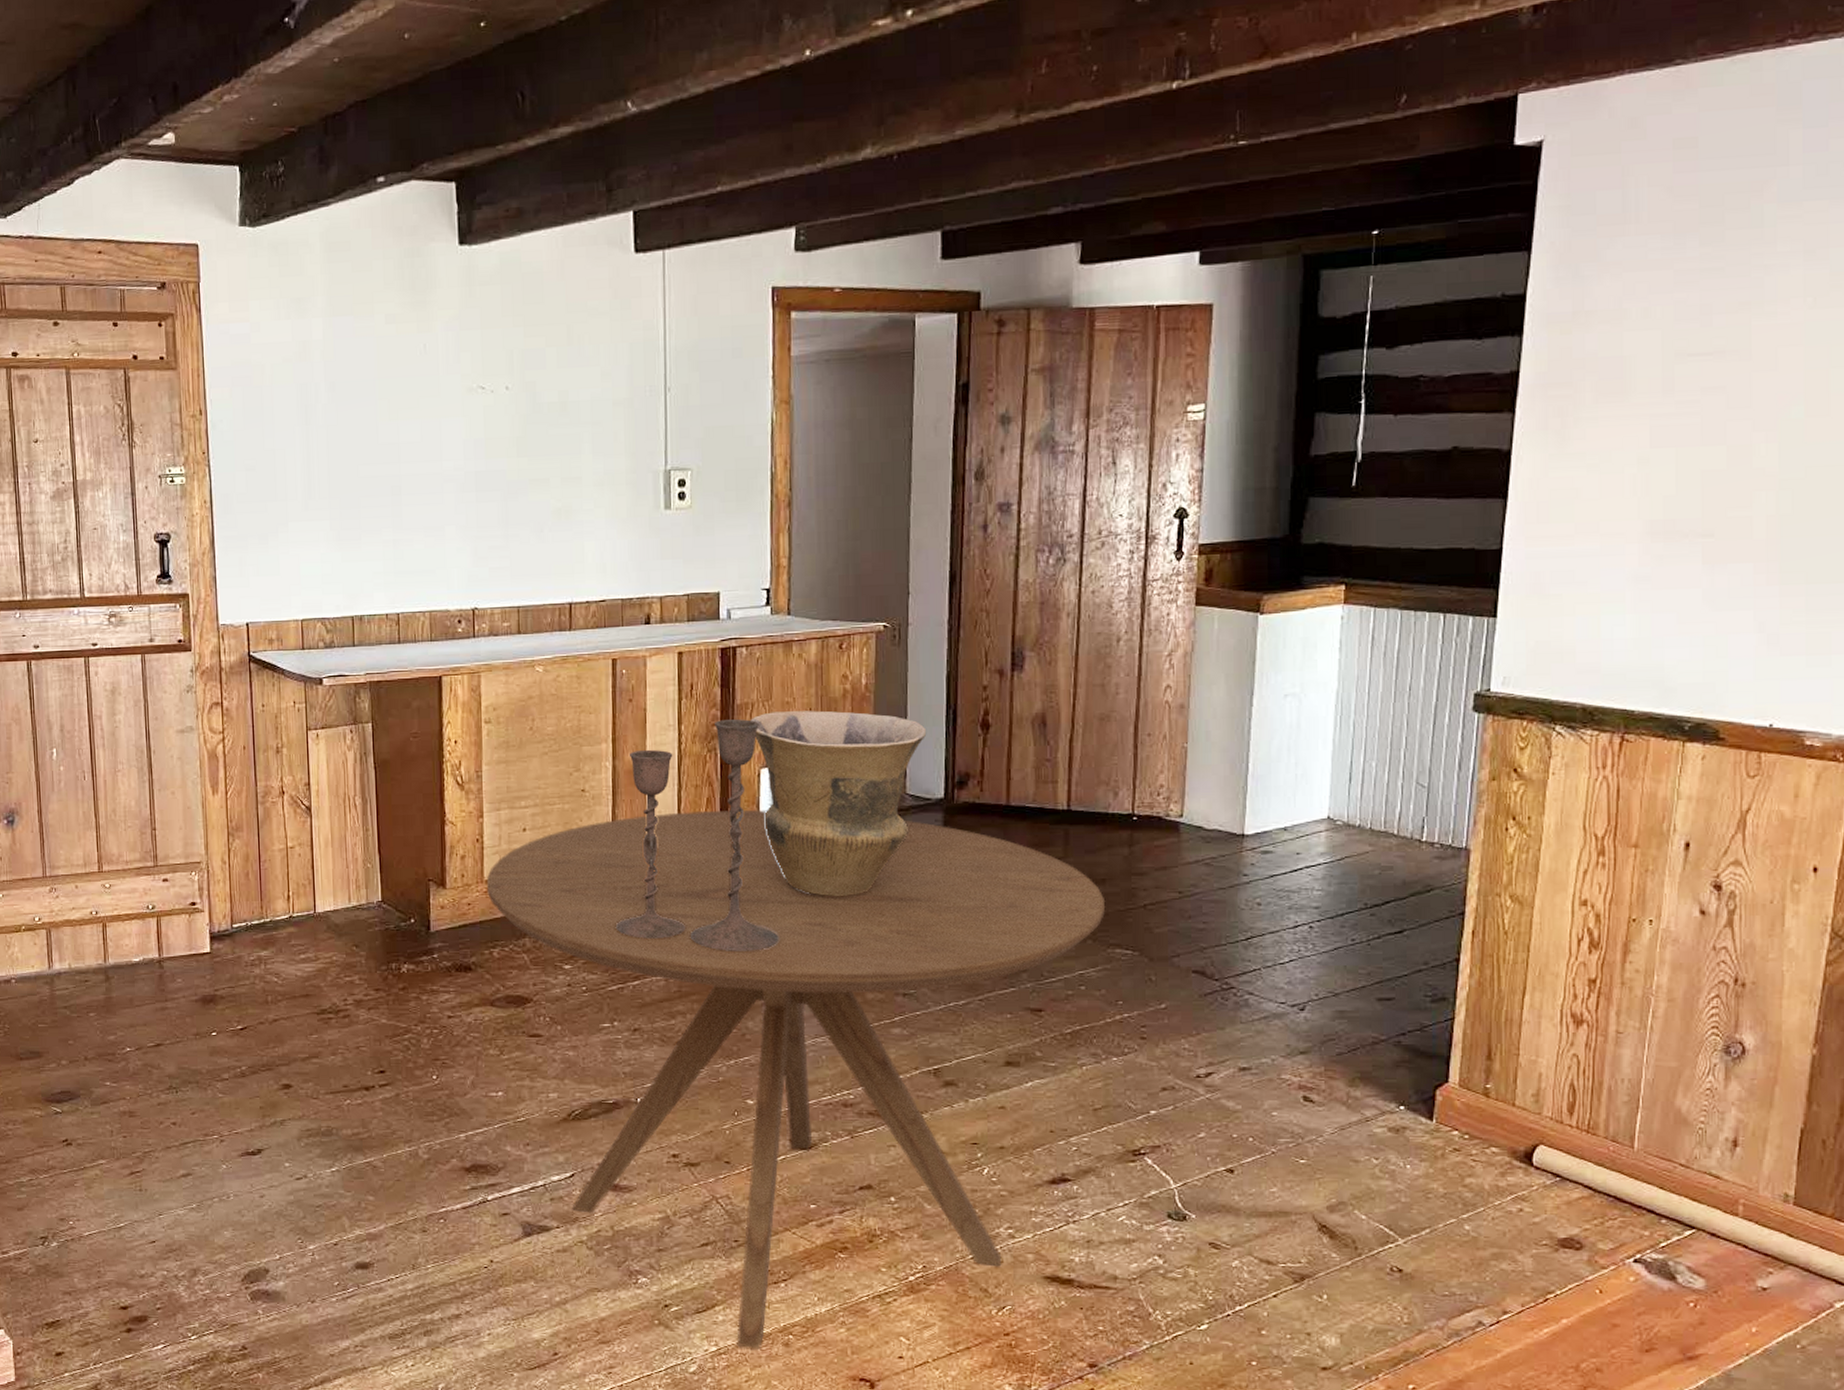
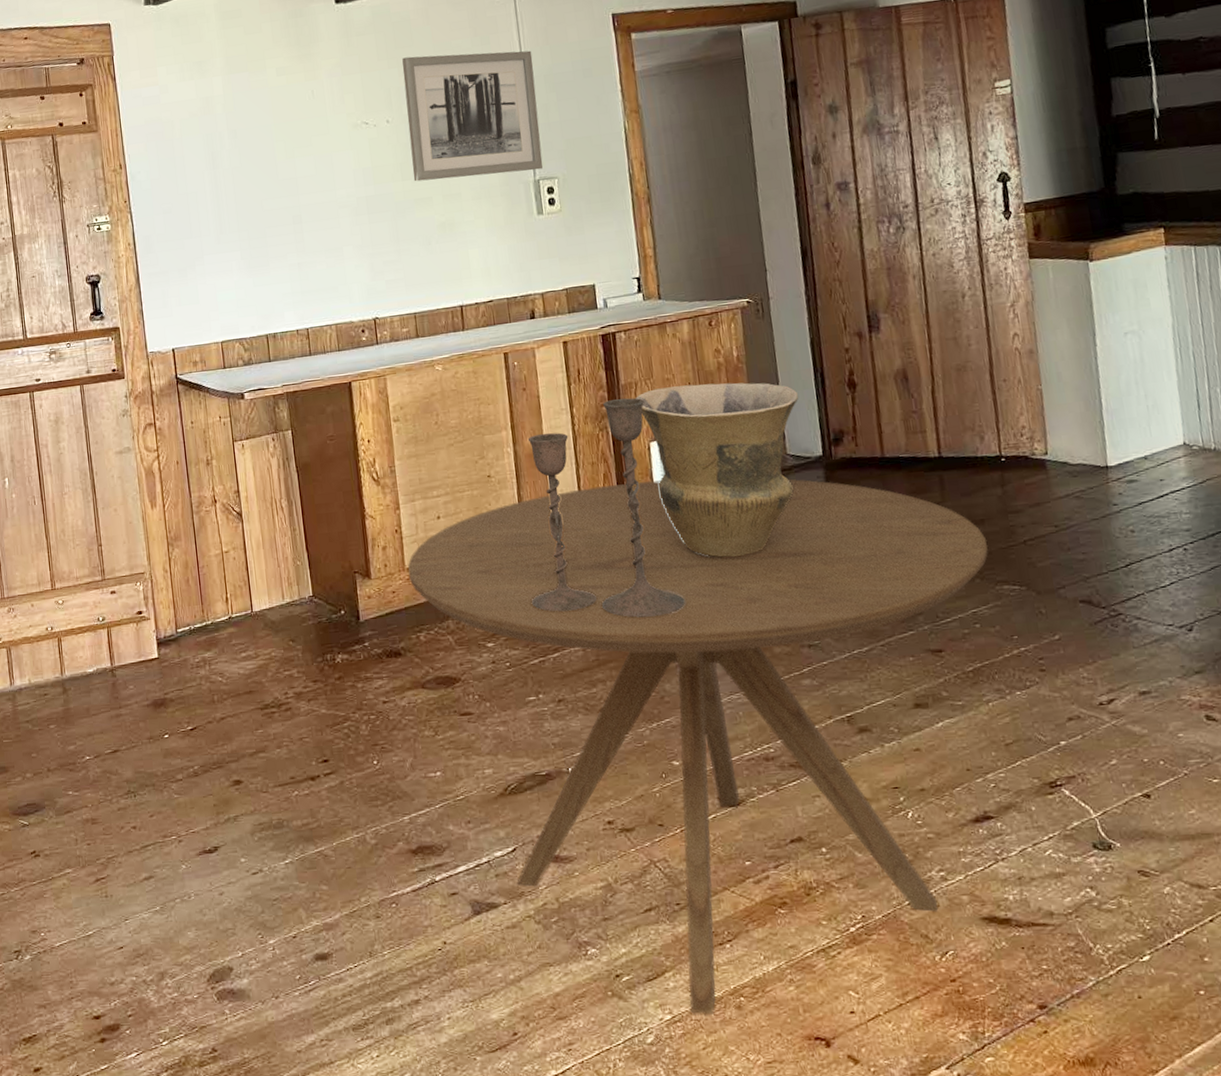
wall art: none [529,315,677,460] -> present [402,50,543,182]

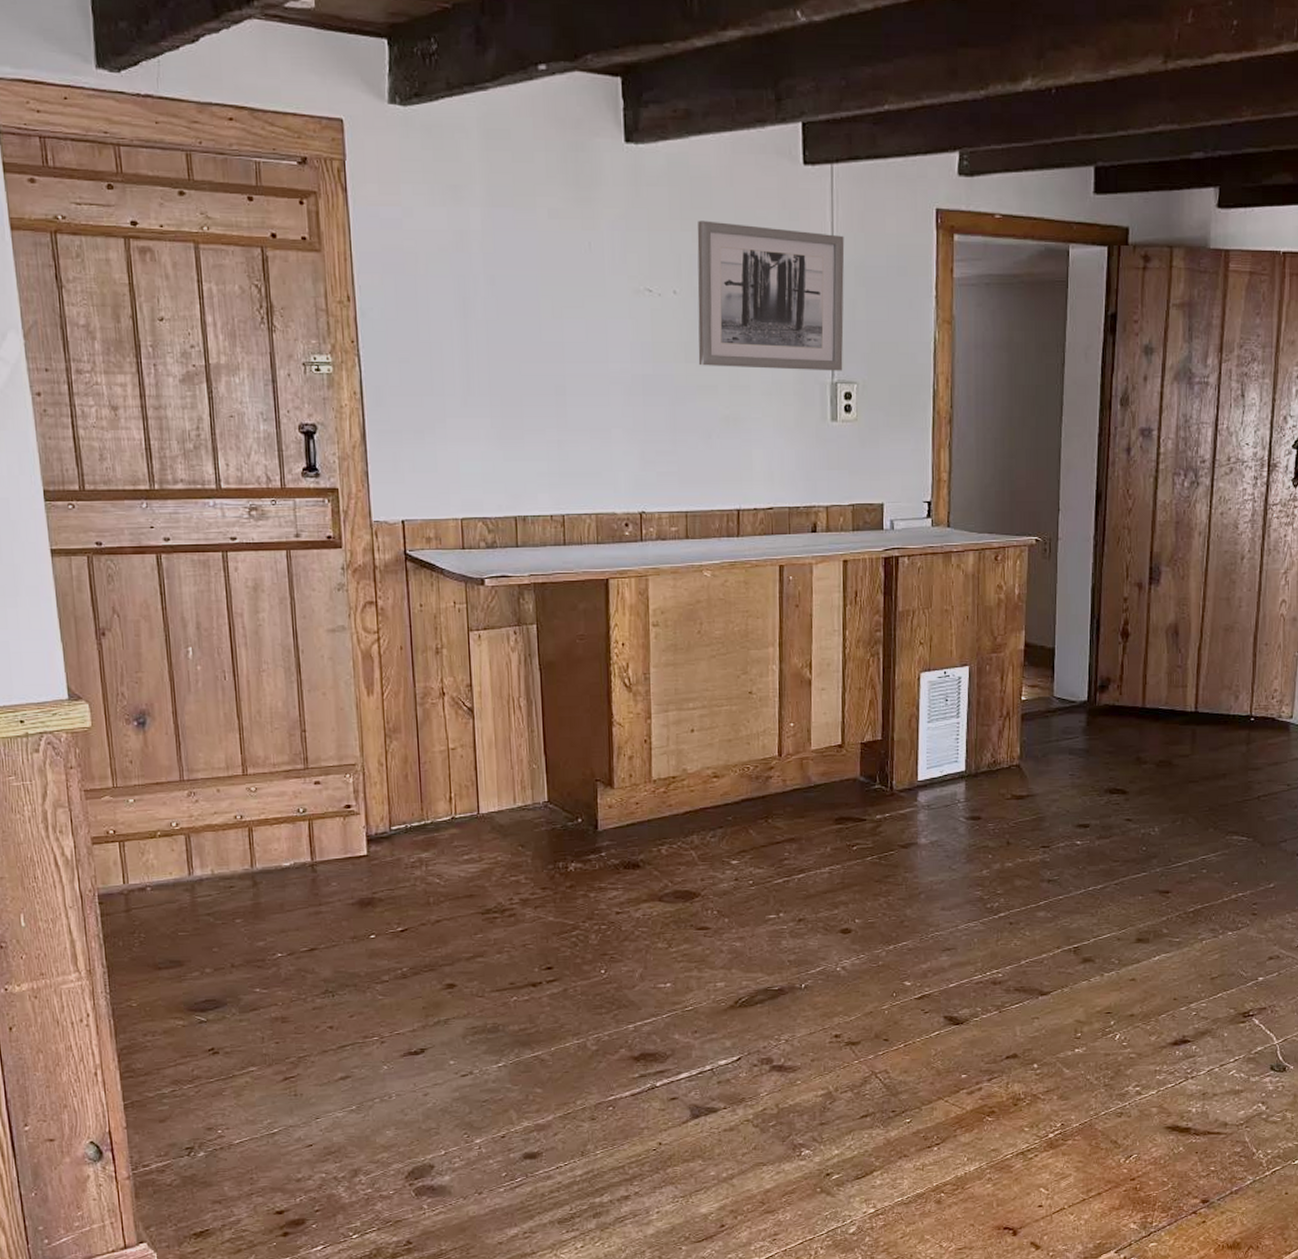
dining table: present [408,478,988,1015] -> none [654,711,1226,1208]
candlestick: present [528,398,686,618] -> none [781,626,937,845]
vase: present [635,382,799,558] -> none [911,618,1073,793]

